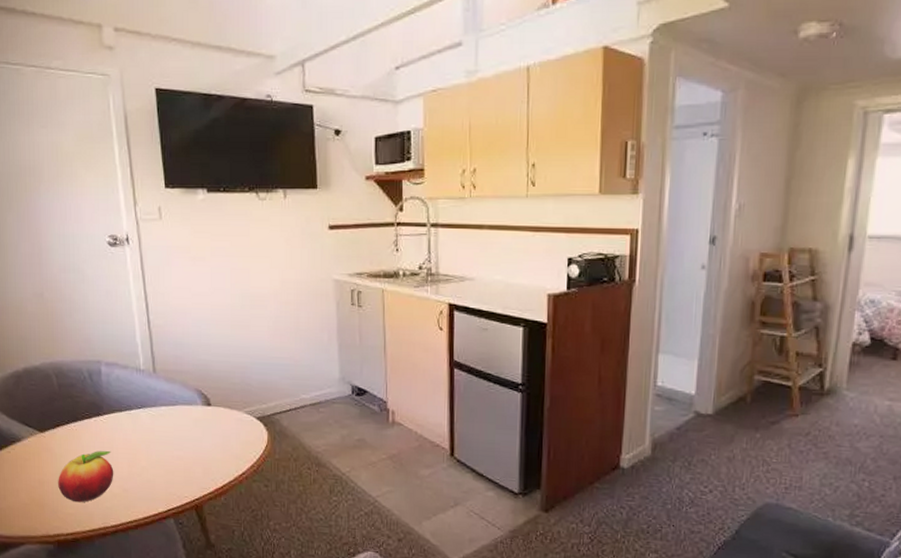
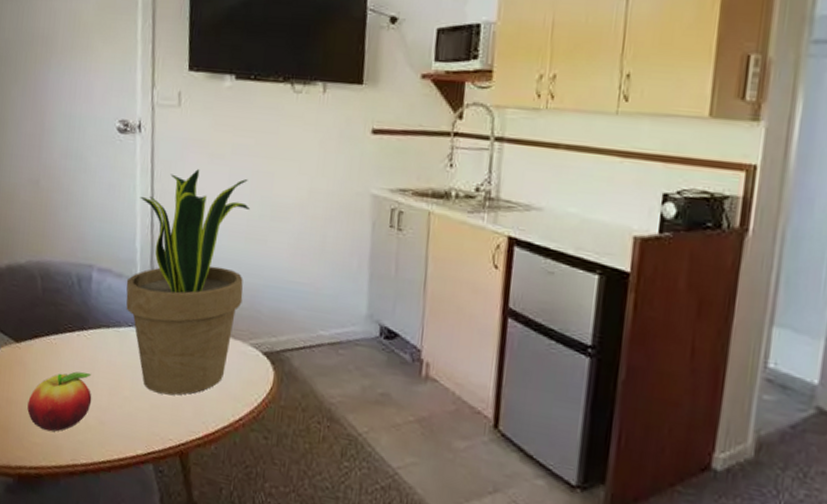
potted plant: none [132,272,234,461] -> present [126,169,251,395]

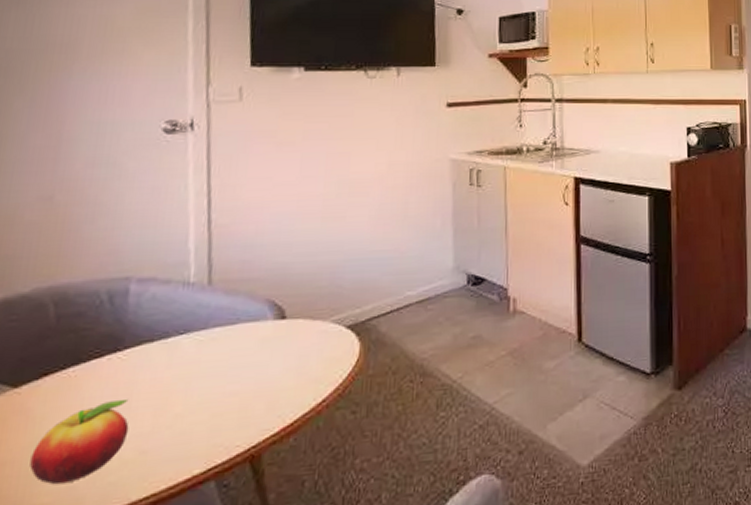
potted plant: present [126,169,251,395] -> none [176,159,327,399]

